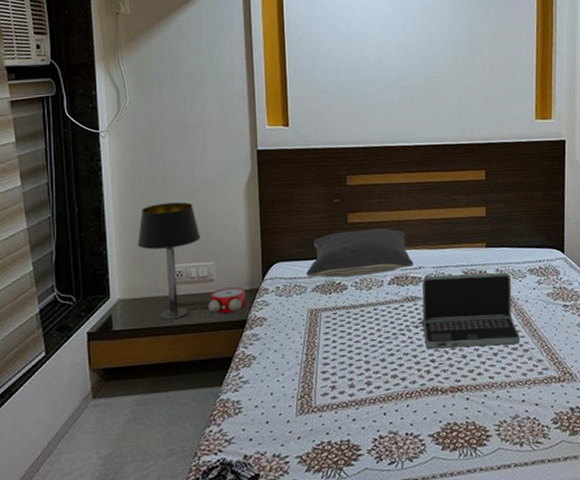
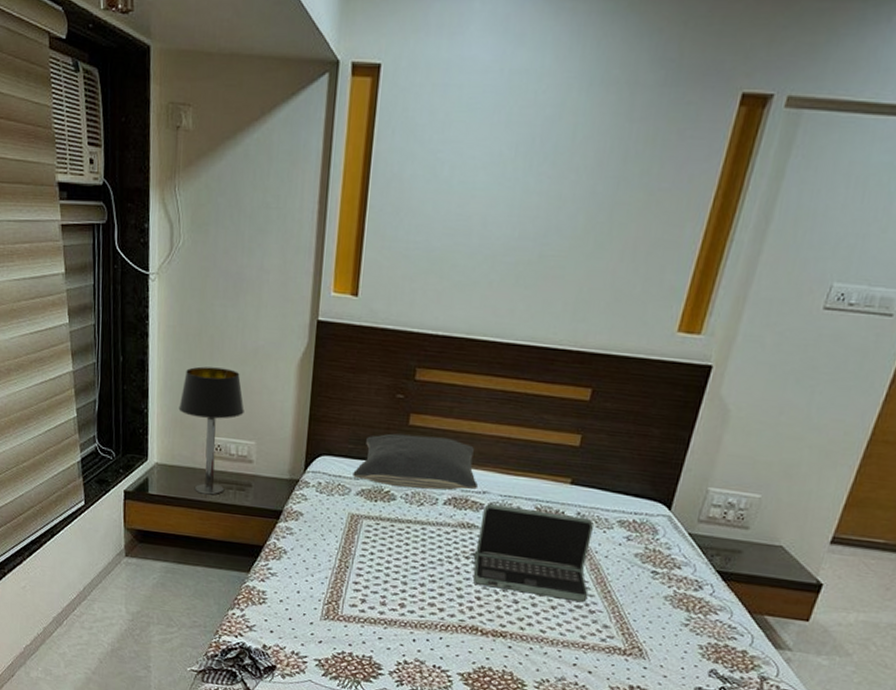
alarm clock: present [208,287,246,314] -> none [244,472,285,501]

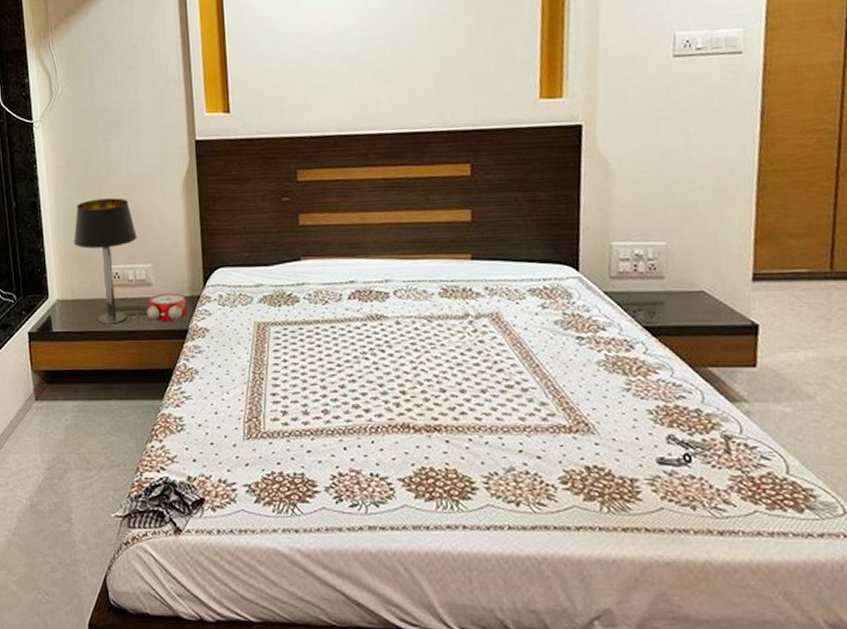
alarm clock: none [244,472,285,501] -> present [147,293,187,321]
pillow: present [353,433,478,490] -> none [252,232,379,289]
laptop: present [467,503,593,602] -> none [383,290,517,381]

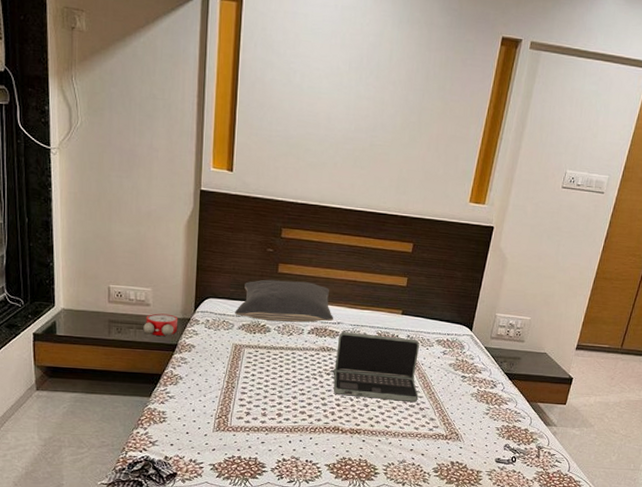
table lamp: present [73,198,137,324] -> none [82,227,141,334]
pillow: none [252,232,379,289] -> present [235,279,333,323]
laptop: none [383,290,517,381] -> present [328,331,419,402]

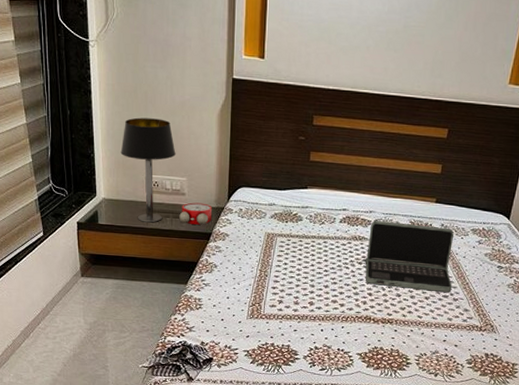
table lamp: none [82,227,141,334] -> present [120,117,176,223]
pillow: present [235,279,333,323] -> none [267,168,365,211]

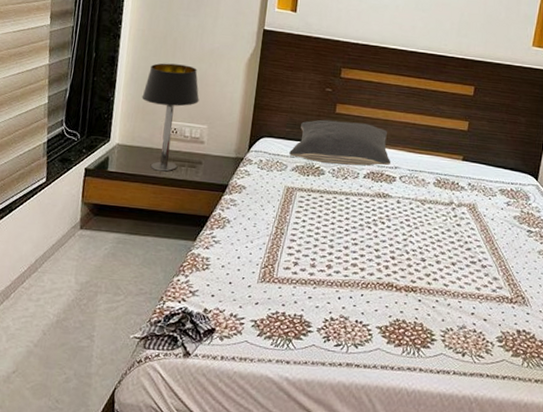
alarm clock: present [179,202,213,225] -> none [195,151,232,176]
pillow: none [267,168,365,211] -> present [289,119,391,166]
laptop: present [360,220,454,292] -> none [383,176,481,258]

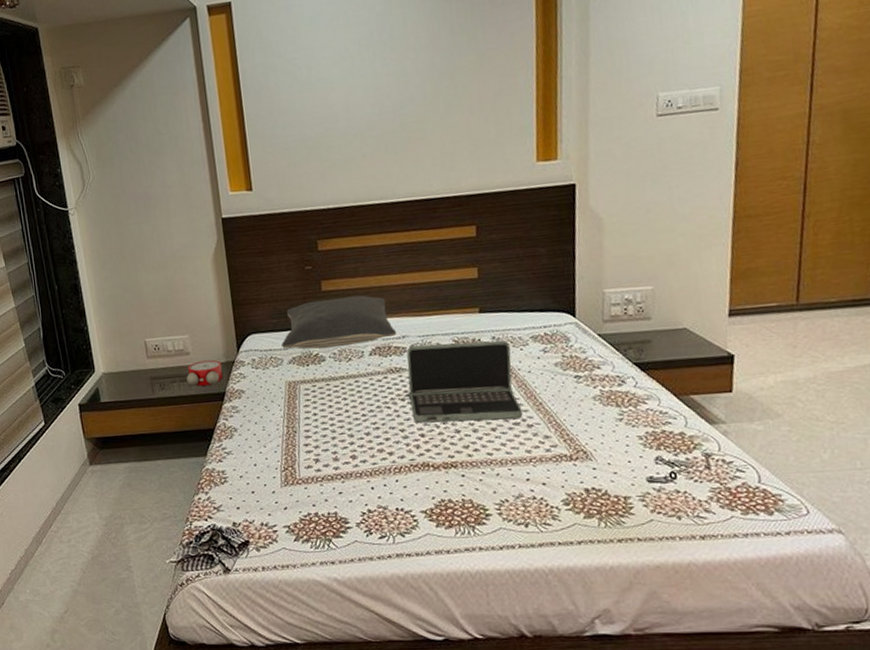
table lamp: present [142,63,199,172] -> none [114,276,173,393]
alarm clock: none [195,151,232,176] -> present [186,359,224,387]
laptop: none [383,176,481,258] -> present [403,340,523,423]

